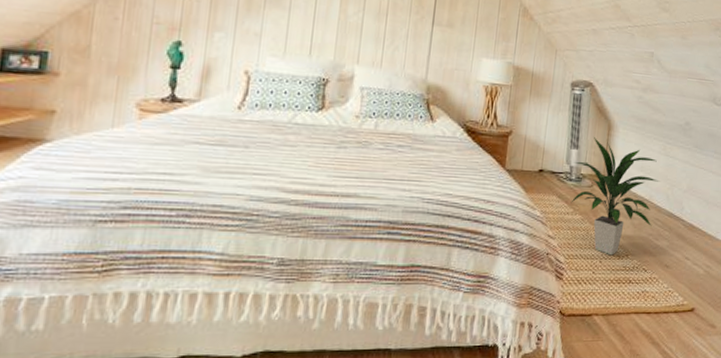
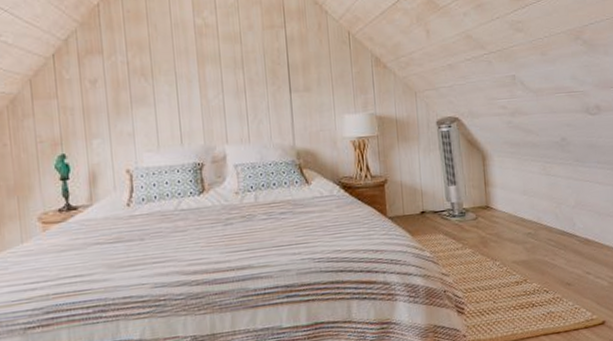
indoor plant: present [570,137,660,256] -> none [455,170,546,283]

